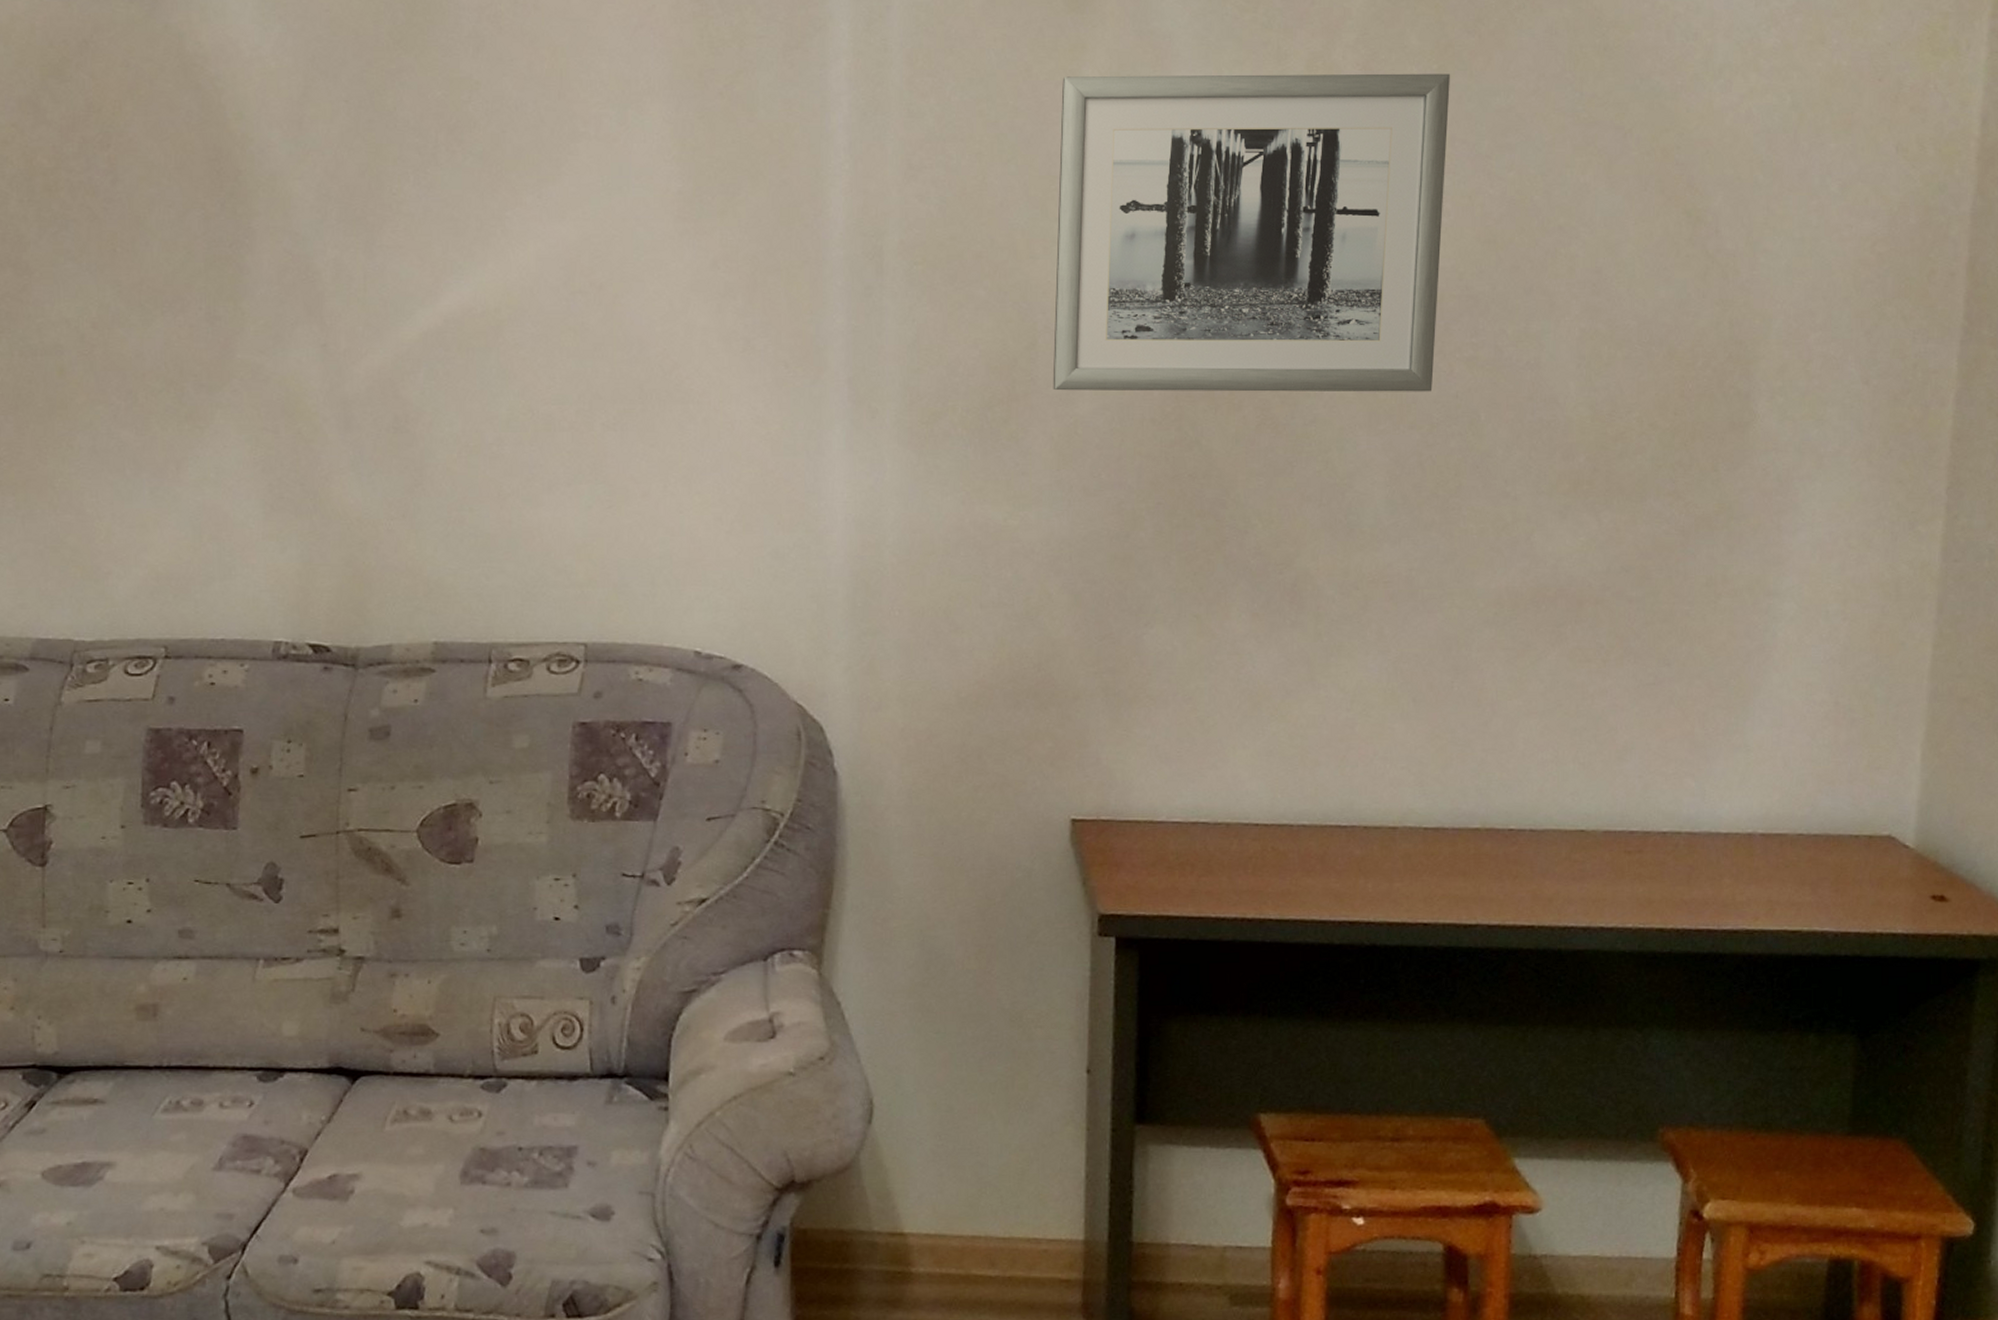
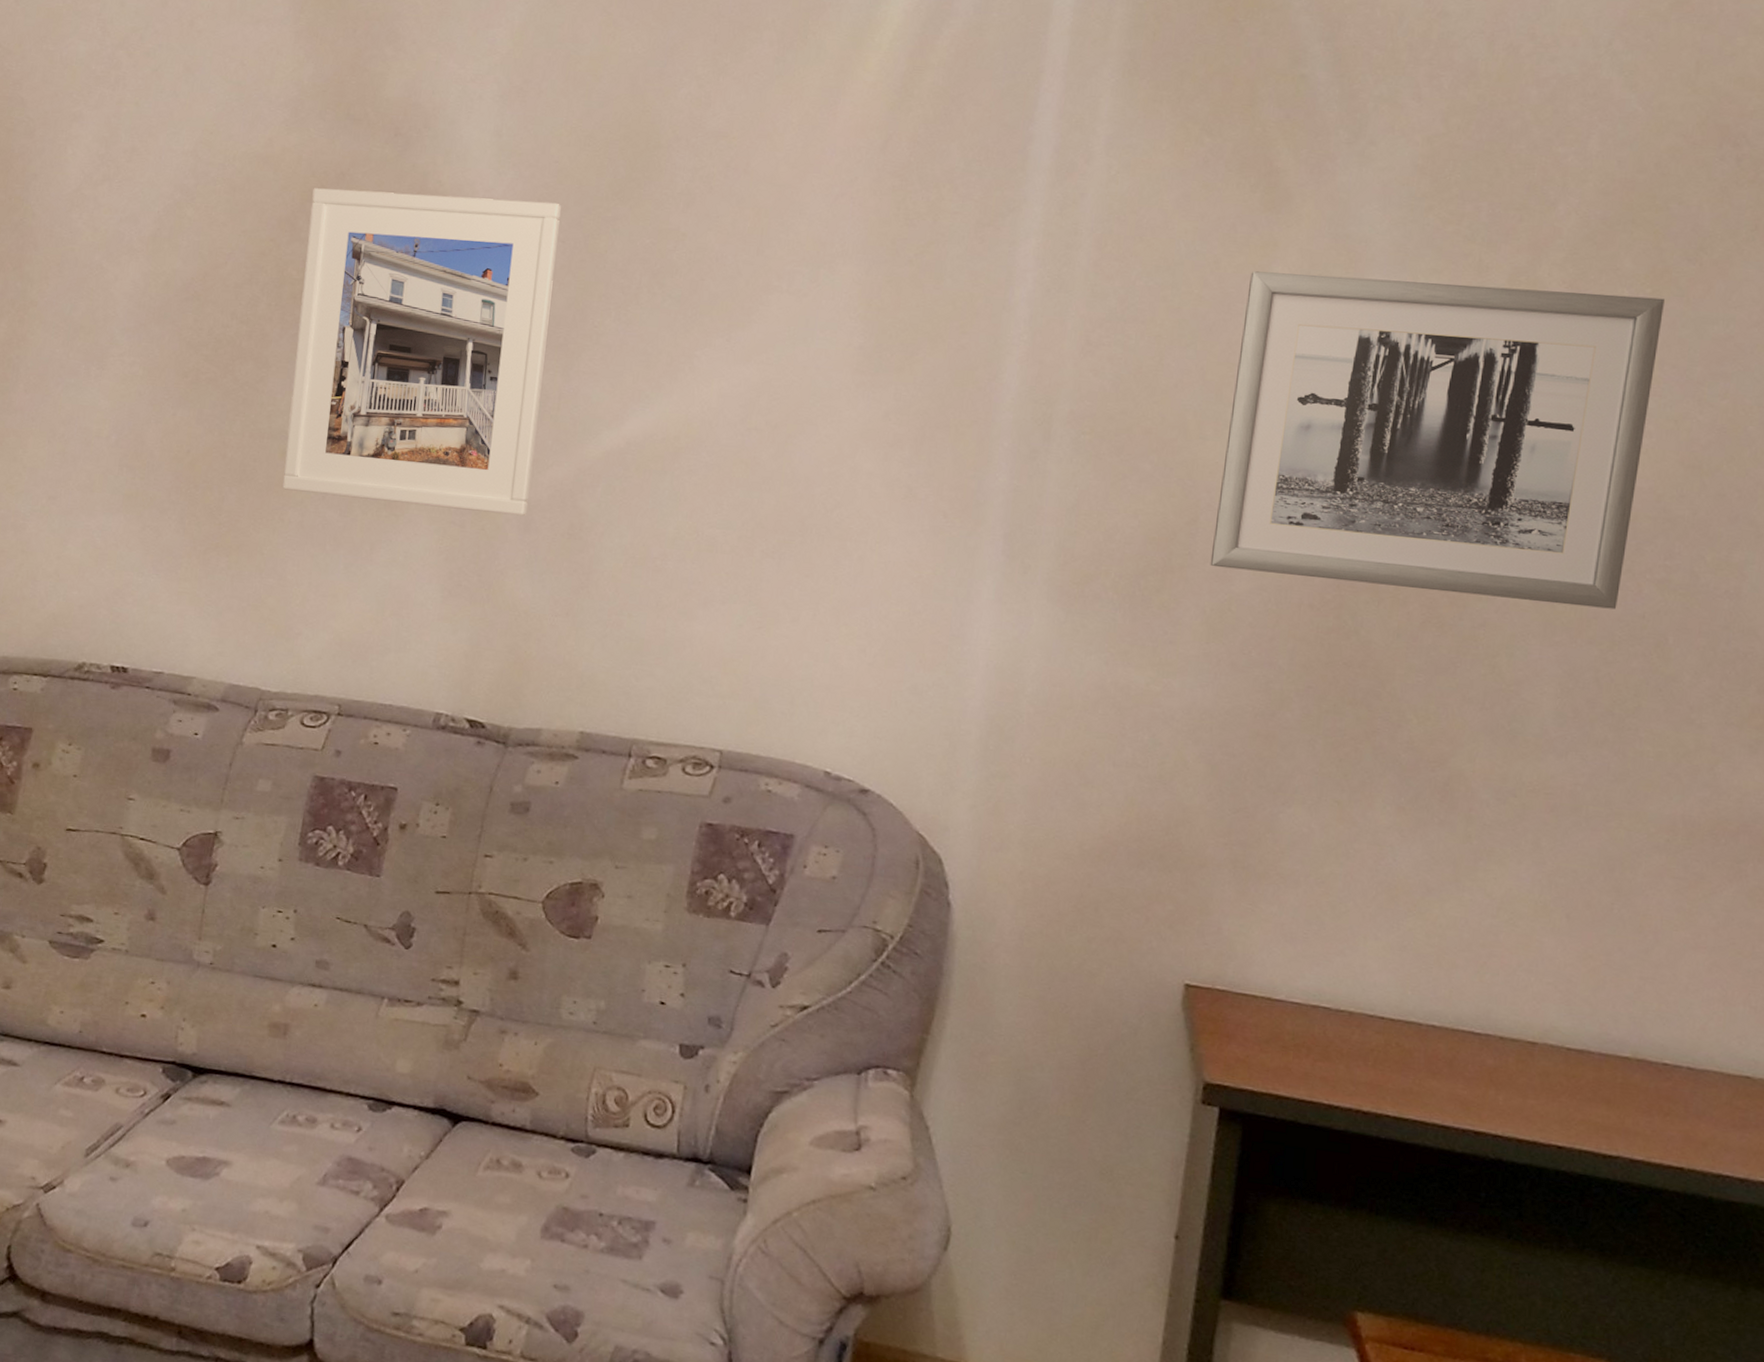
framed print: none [53,57,345,414] -> present [282,188,561,517]

